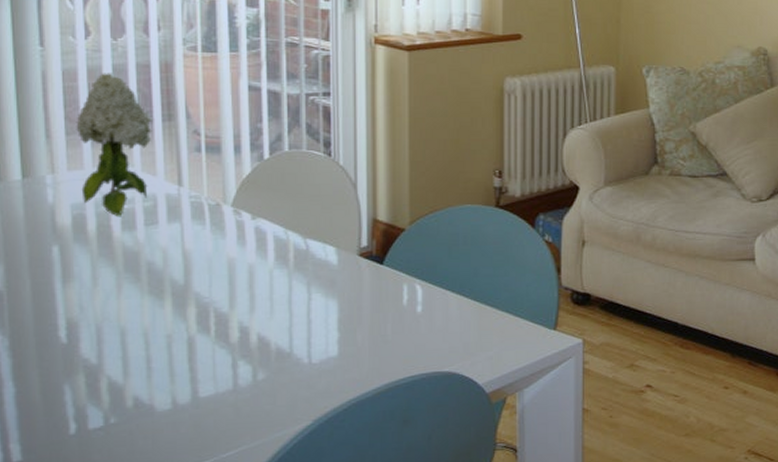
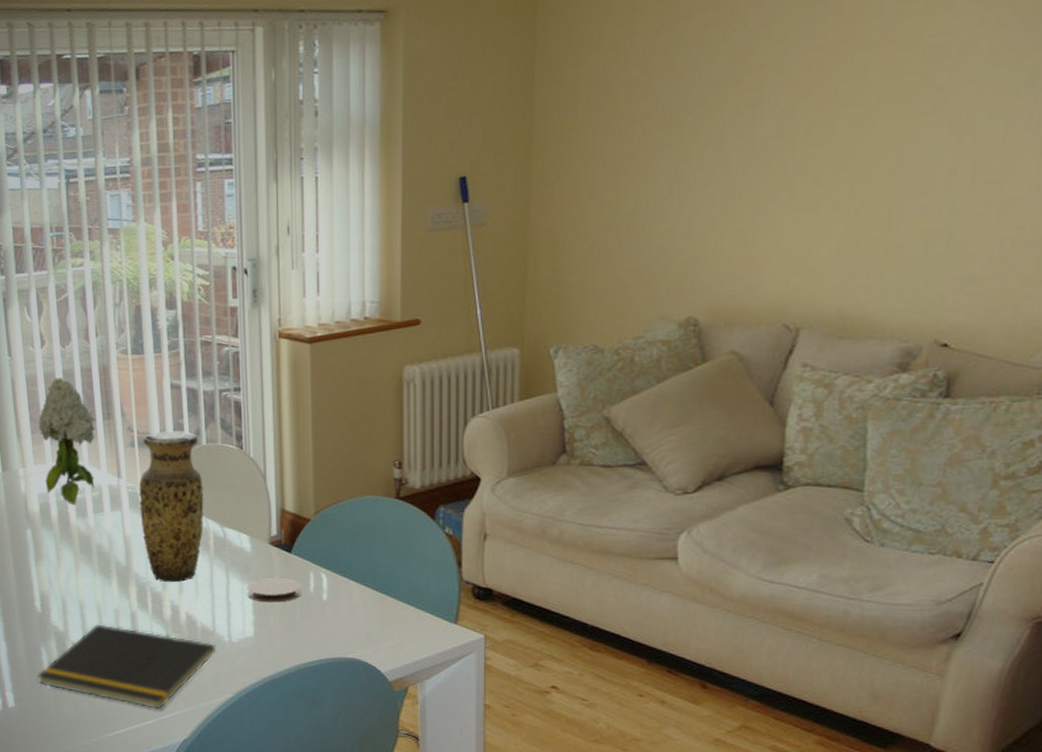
notepad: none [56,352,293,447] -> present [37,624,217,710]
vase: none [204,135,284,302] -> present [139,431,204,583]
coaster: none [332,290,394,318] -> present [247,577,302,603]

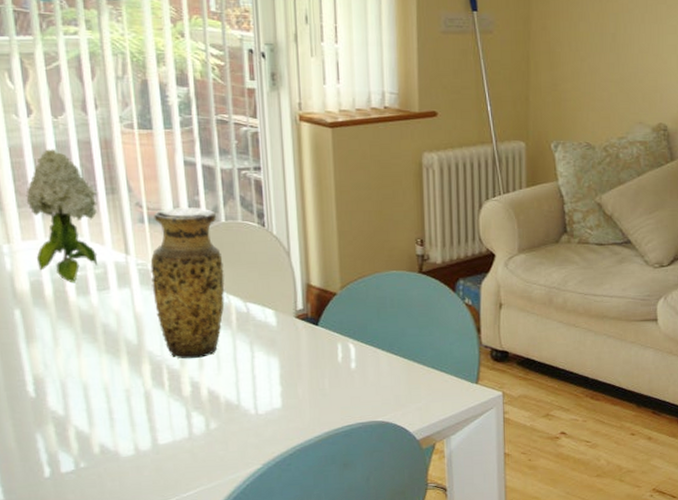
notepad: present [37,624,217,710] -> none [31,405,242,488]
coaster: present [247,577,302,603] -> none [273,349,330,374]

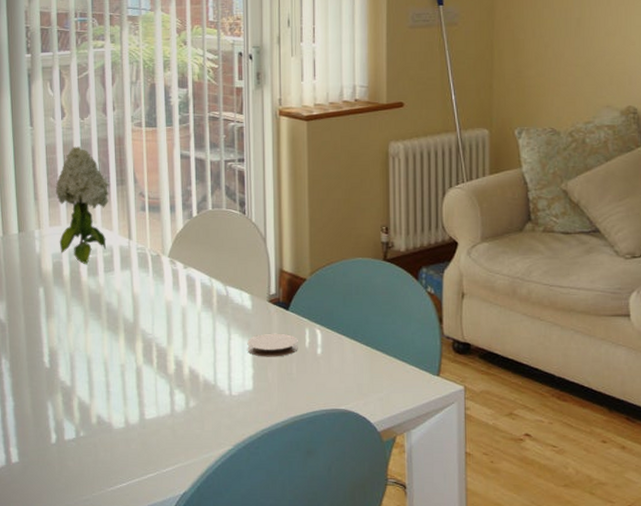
vase: present [150,207,225,359] -> none [148,197,209,339]
coaster: none [273,349,330,374] -> present [247,333,298,357]

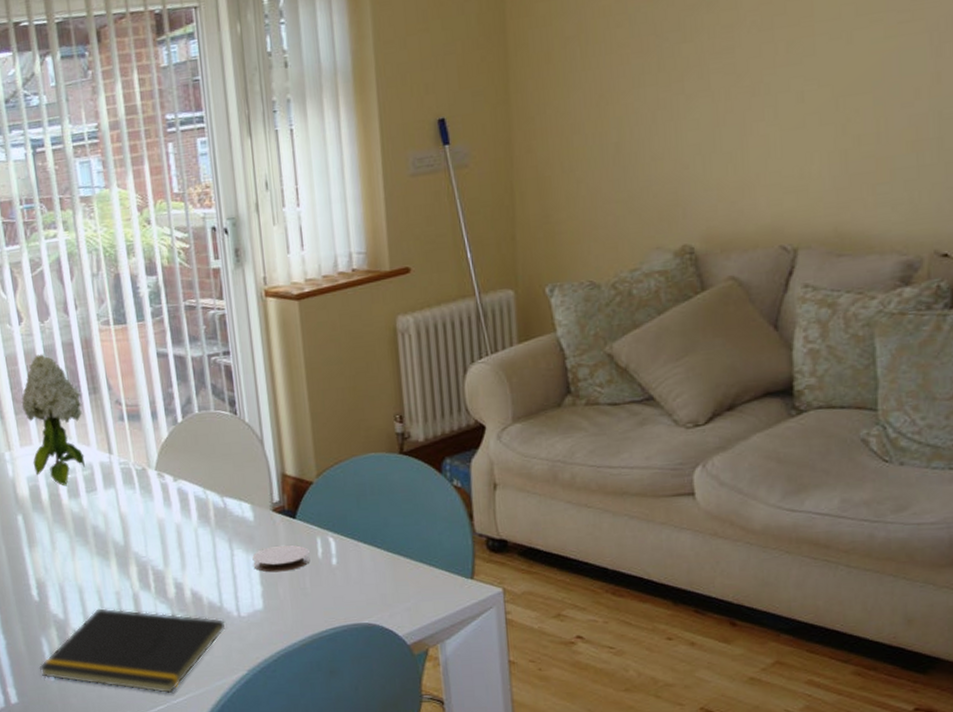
notepad: none [42,379,217,463] -> present [39,608,226,694]

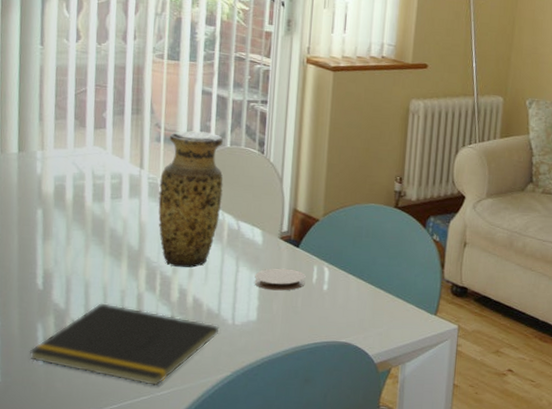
flower: present [21,354,85,487] -> none [63,71,125,190]
vase: none [131,400,202,560] -> present [158,130,223,268]

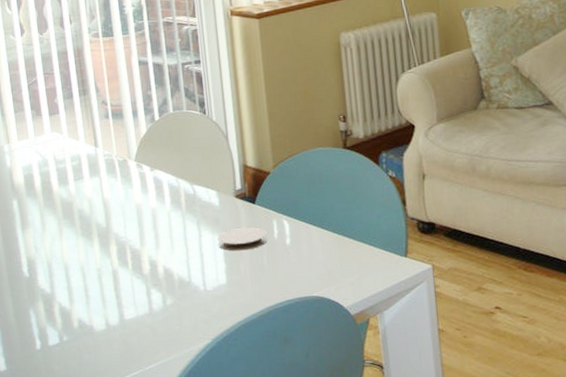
notepad: present [29,303,220,387] -> none [26,283,194,361]
vase: present [158,130,223,268] -> none [114,101,175,240]

